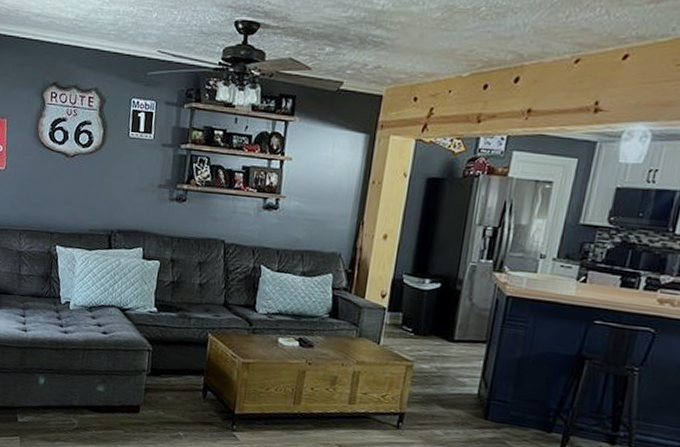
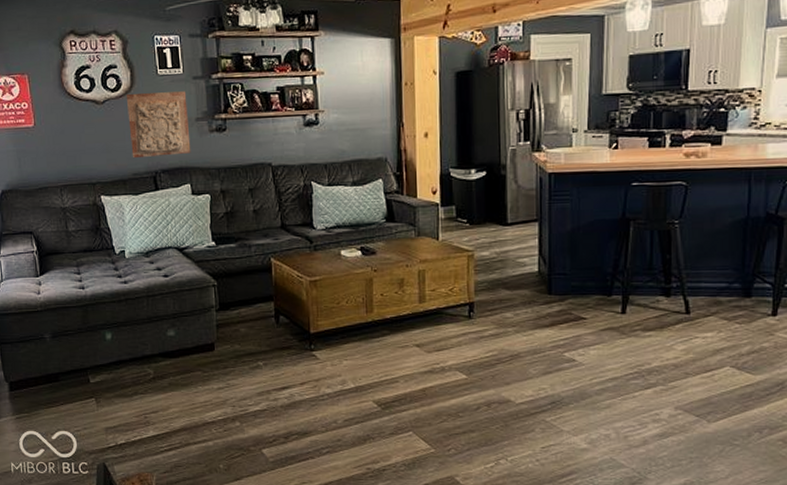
stone relief: none [91,152,154,218] -> present [127,91,191,157]

